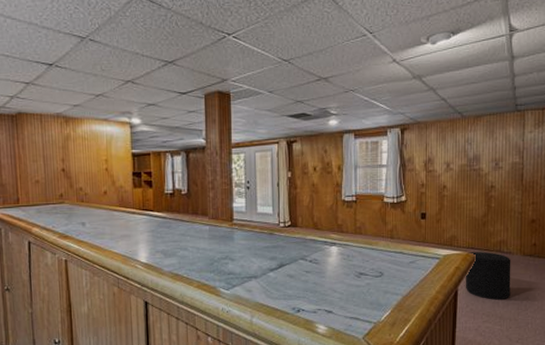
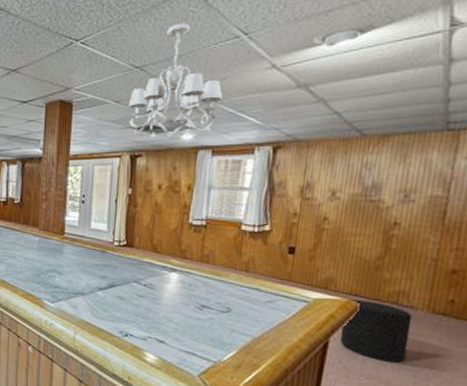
chandelier: none [281,22,359,125] -> present [129,23,223,138]

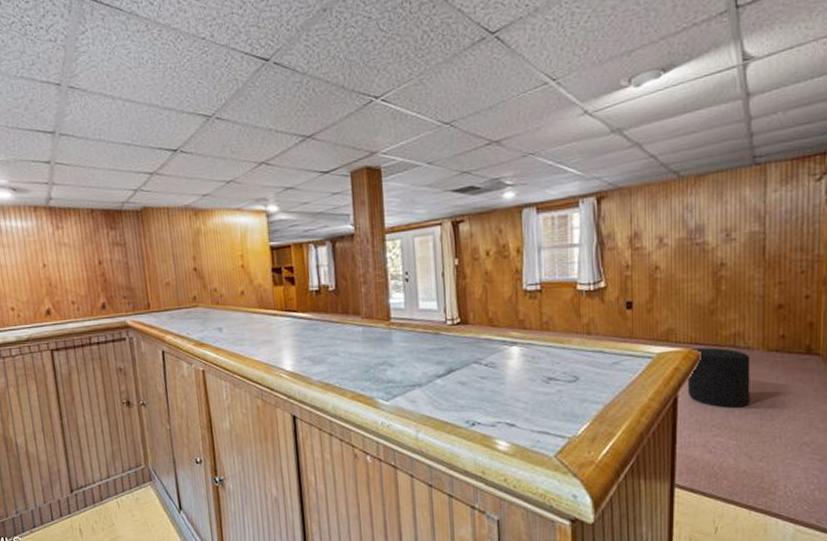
chandelier: present [129,23,223,138] -> none [443,71,540,200]

